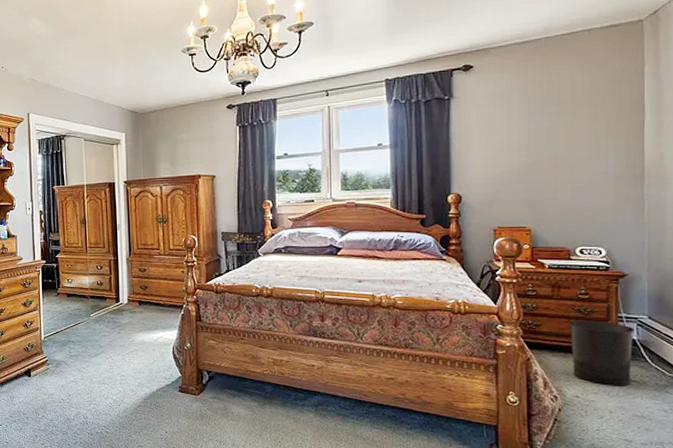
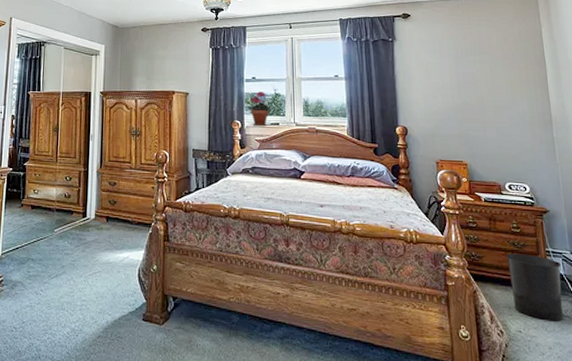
potted plant: none [280,168,305,205] -> present [248,92,271,127]

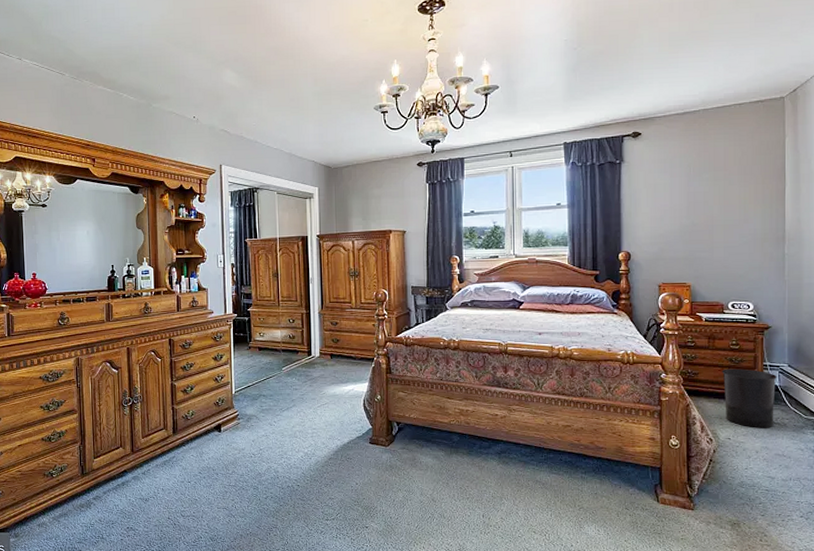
potted plant: present [248,92,271,127] -> none [467,225,491,261]

